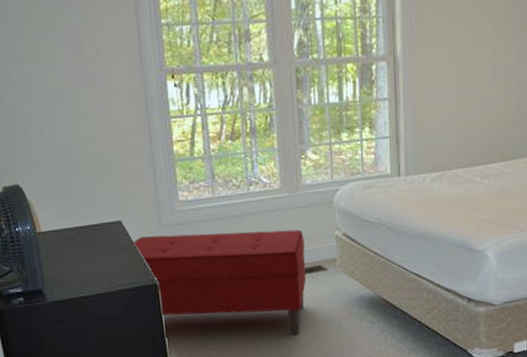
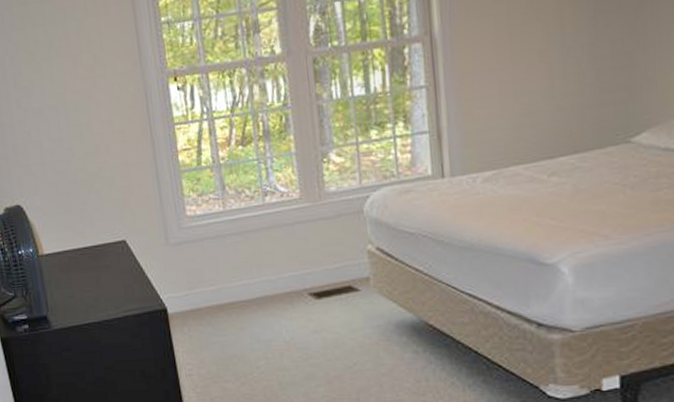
bench: present [132,229,306,335] -> none [138,244,334,367]

